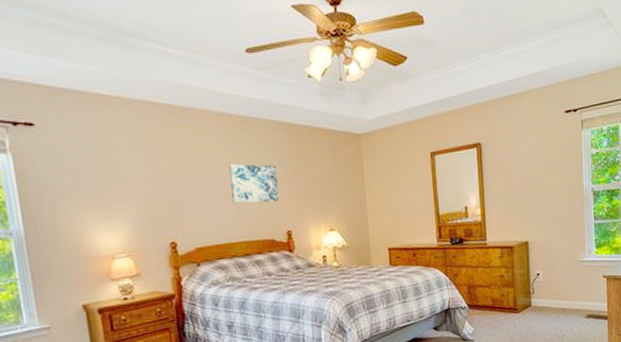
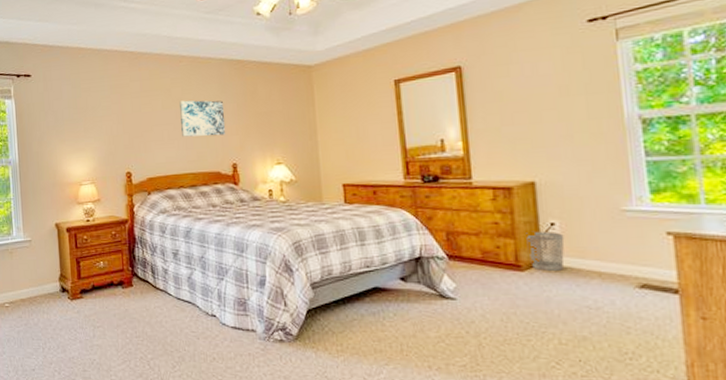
wastebasket: none [521,280,545,311] -> present [526,232,565,271]

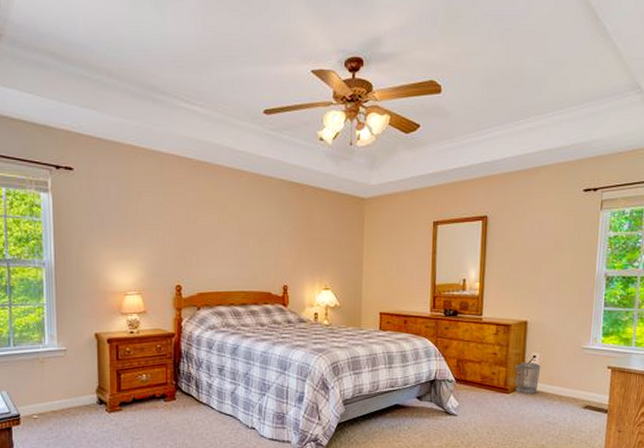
wall art: present [180,100,226,137] -> none [236,217,280,257]

